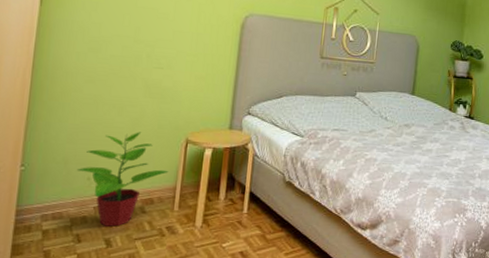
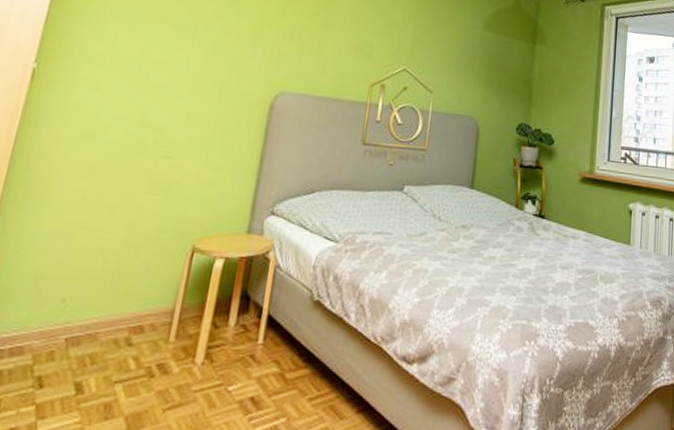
potted plant: present [76,132,169,227] -> none [49,238,167,365]

